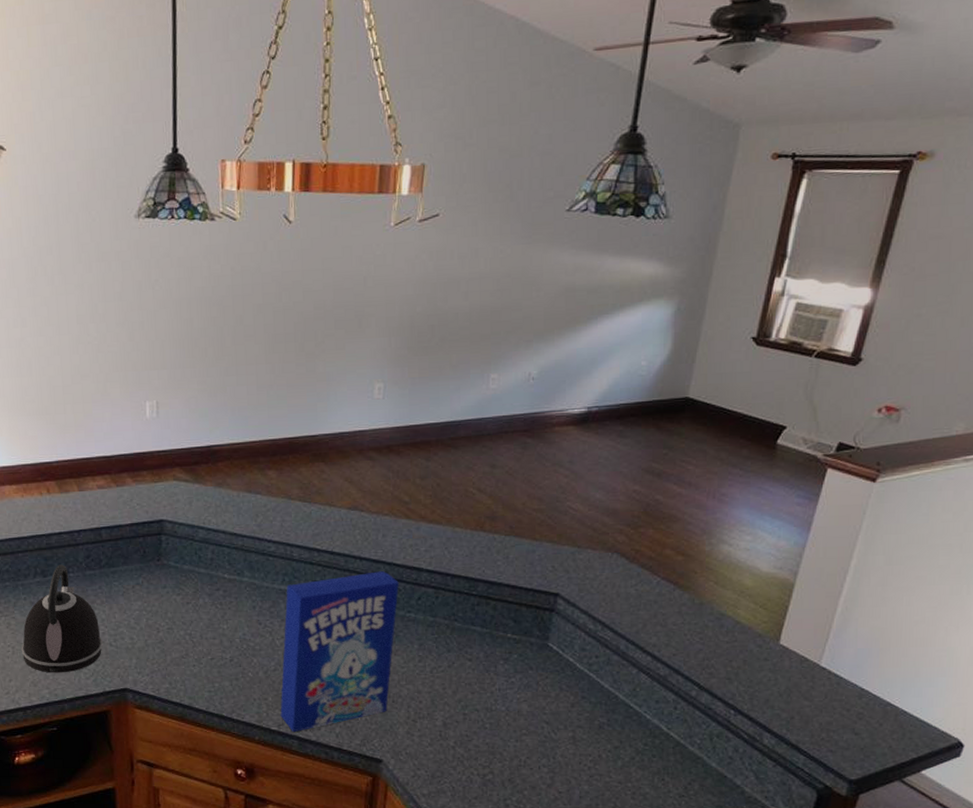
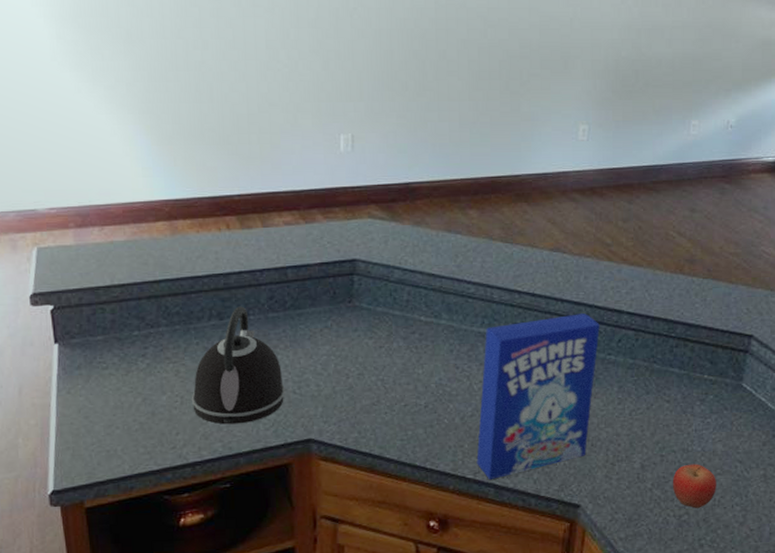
fruit: none [475,723,522,768] -> present [672,464,716,508]

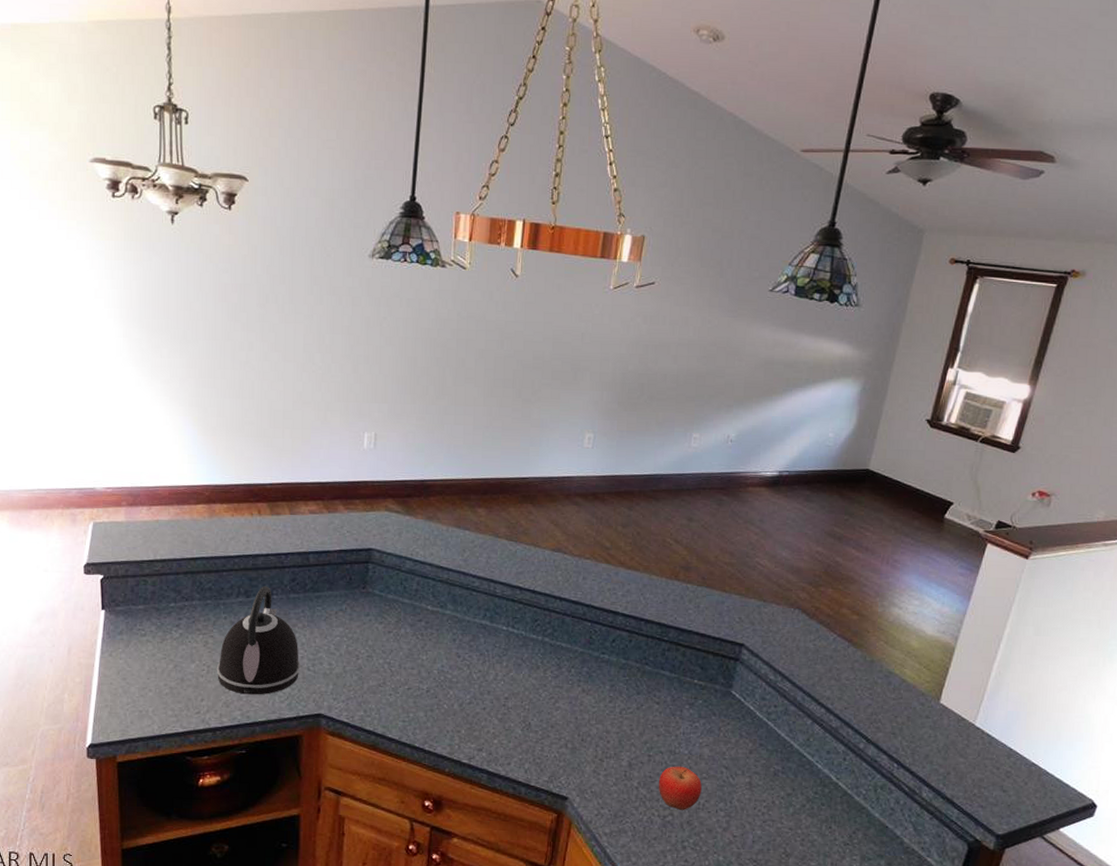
cereal box: present [476,313,600,480] -> none [472,612,595,766]

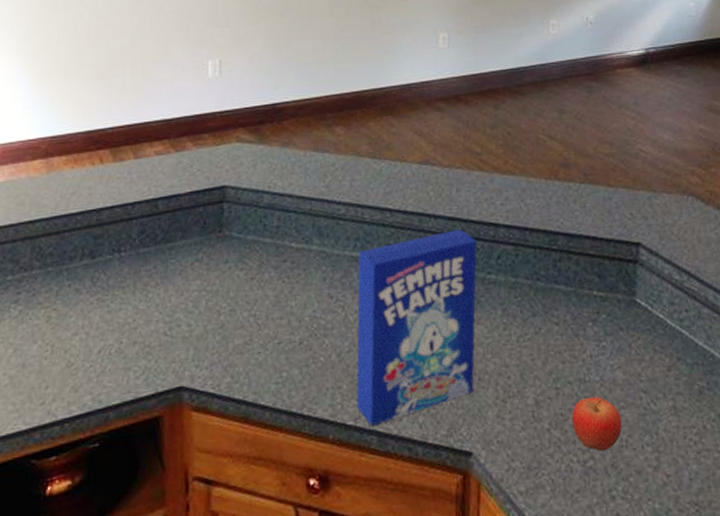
kettle: present [216,586,300,695] -> none [61,242,156,375]
cereal box: none [472,612,595,766] -> present [356,229,477,427]

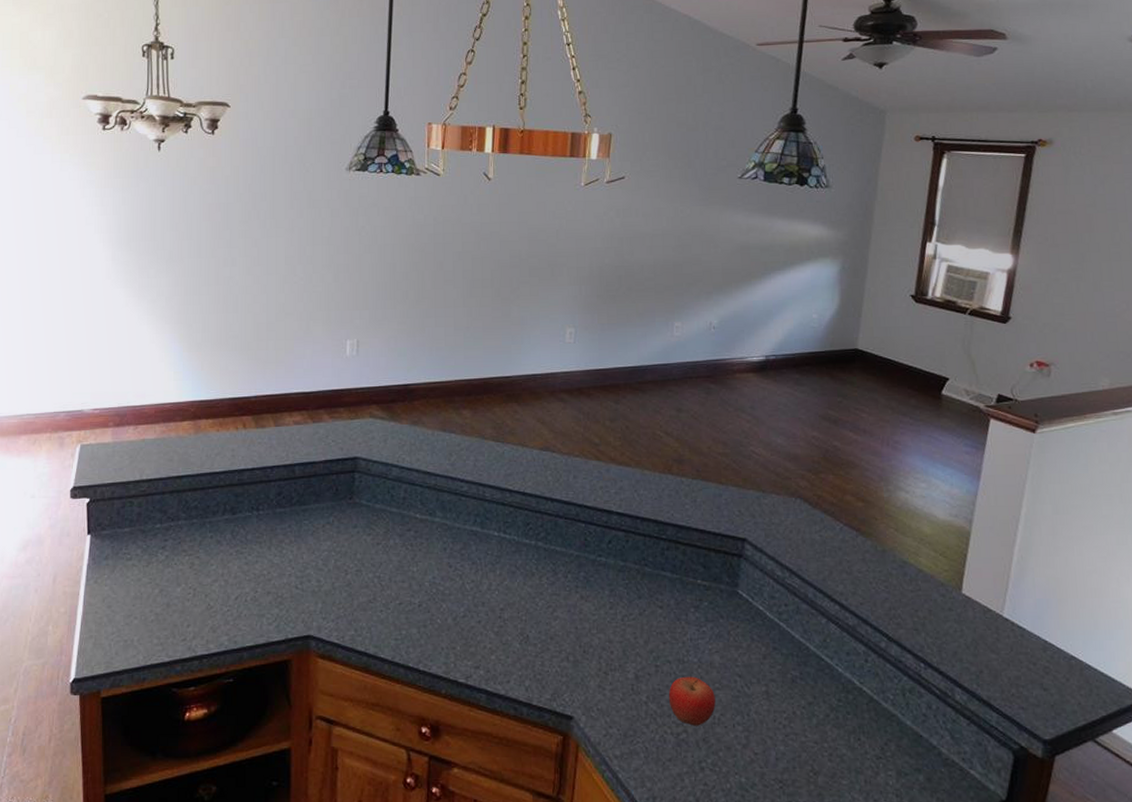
cereal box: present [356,229,477,427] -> none [468,513,590,686]

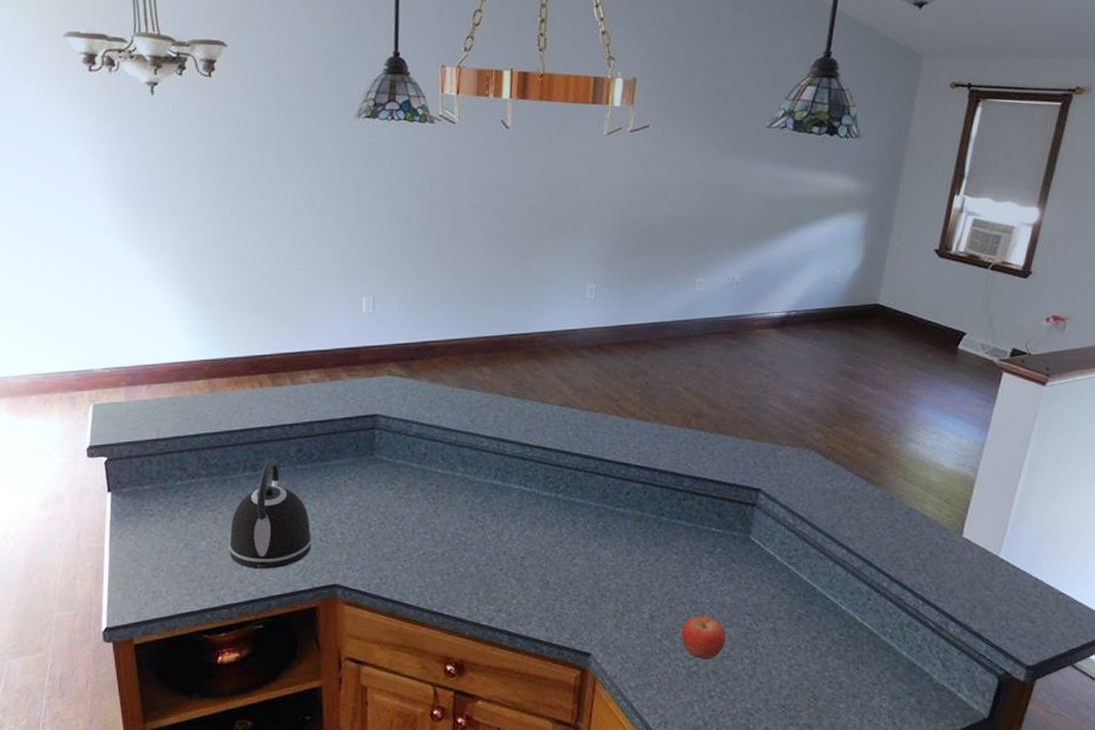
kettle: none [202,501,288,618] -> present [228,458,313,569]

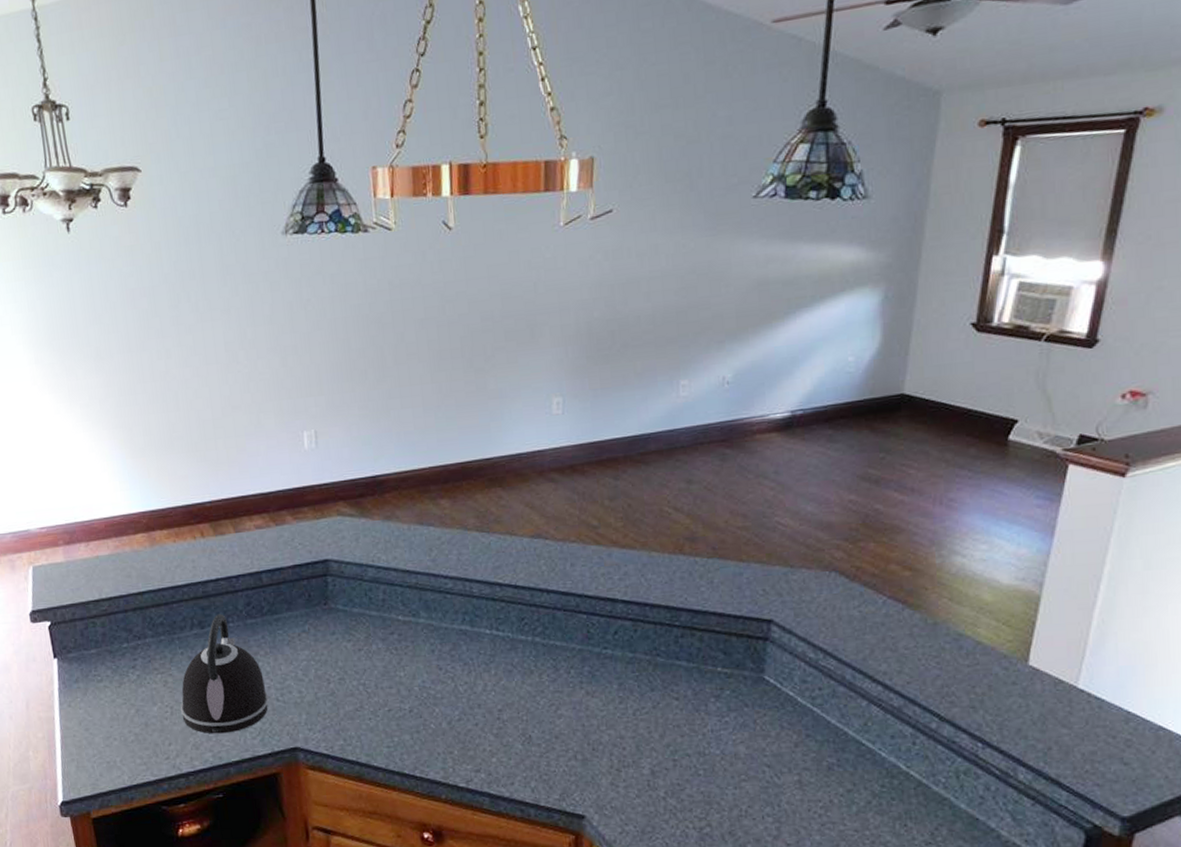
fruit: present [681,615,725,660] -> none [688,769,742,820]

